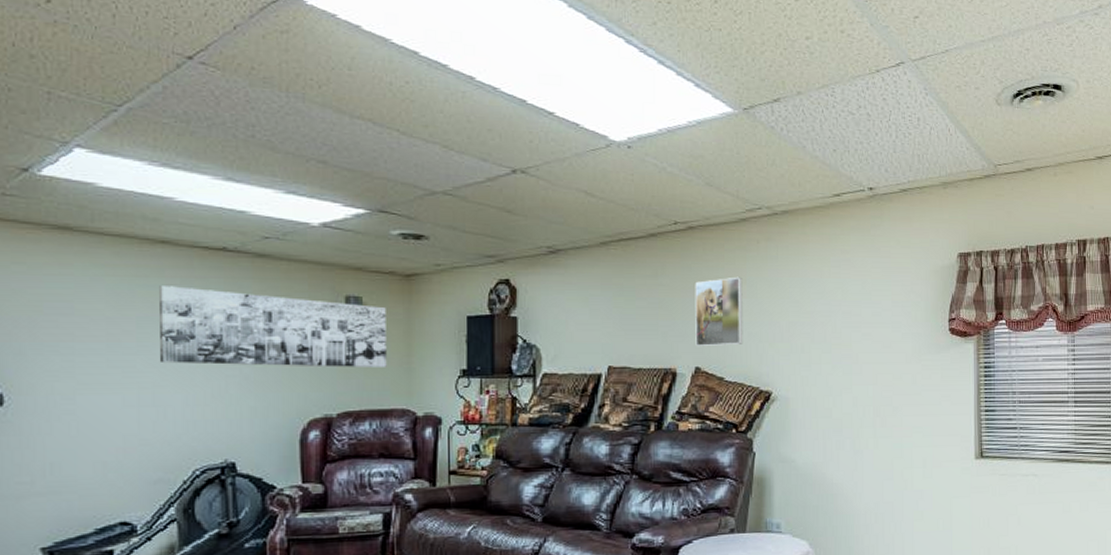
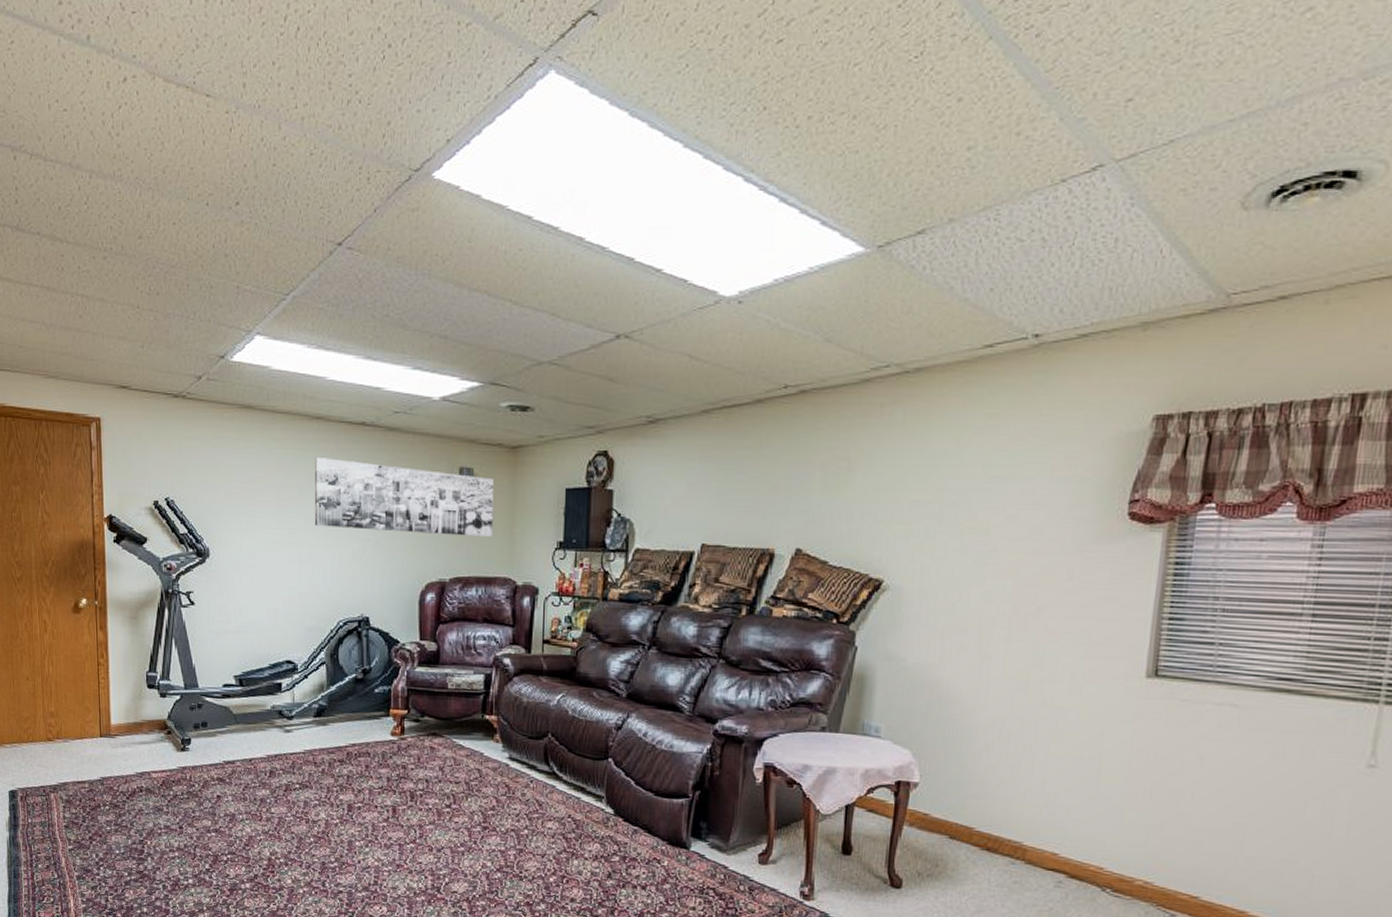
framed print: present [695,276,743,347] -> none [798,447,859,527]

